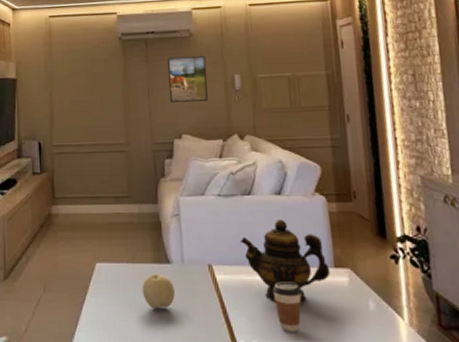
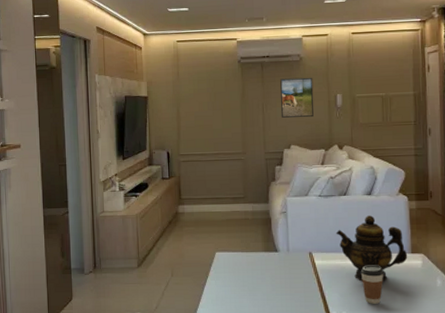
fruit: present [142,273,175,310] -> none [254,260,281,289]

